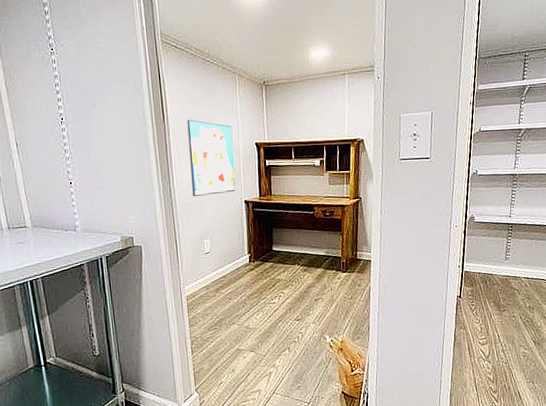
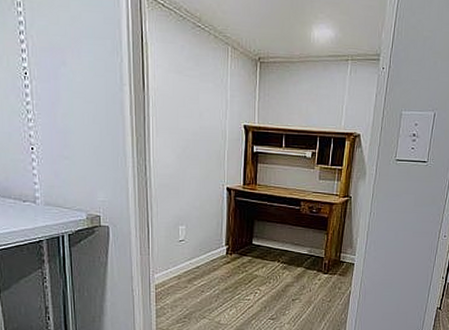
wall art: present [187,119,236,196] -> none [170,90,219,178]

